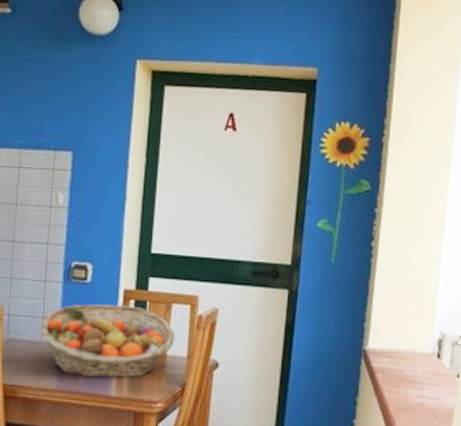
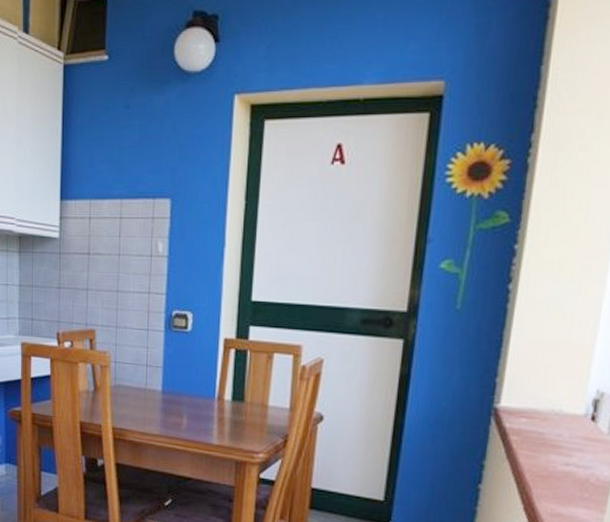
fruit basket: present [39,304,175,378] -> none [143,352,277,427]

